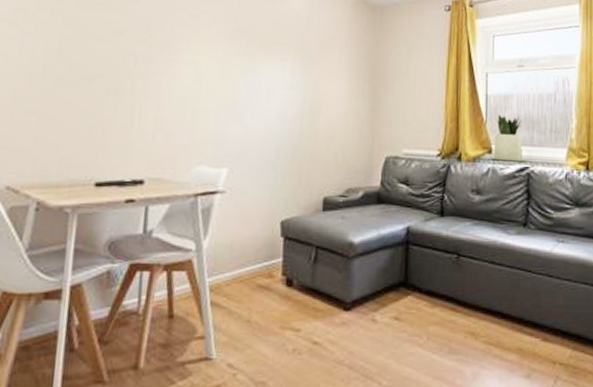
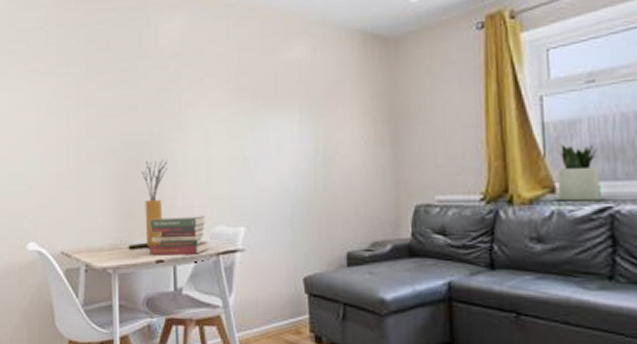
vase: none [117,91,152,187] -> present [142,159,167,249]
books: none [119,153,187,196] -> present [150,216,208,256]

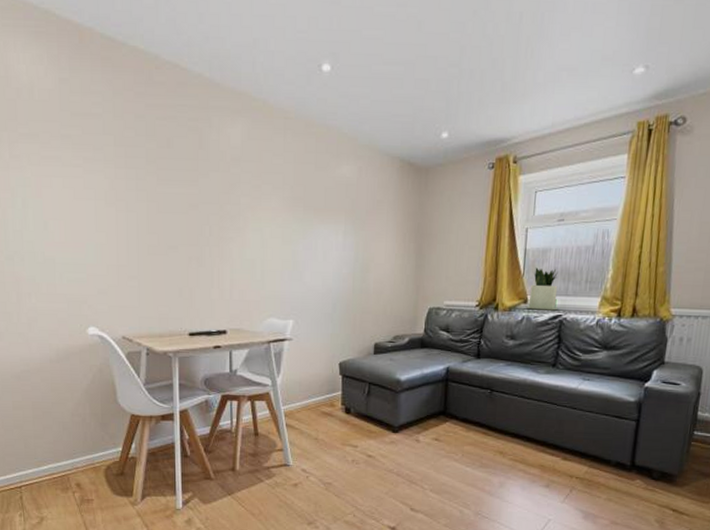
vase: present [142,159,167,249] -> none [202,256,226,336]
books: present [150,216,208,256] -> none [208,308,261,343]

